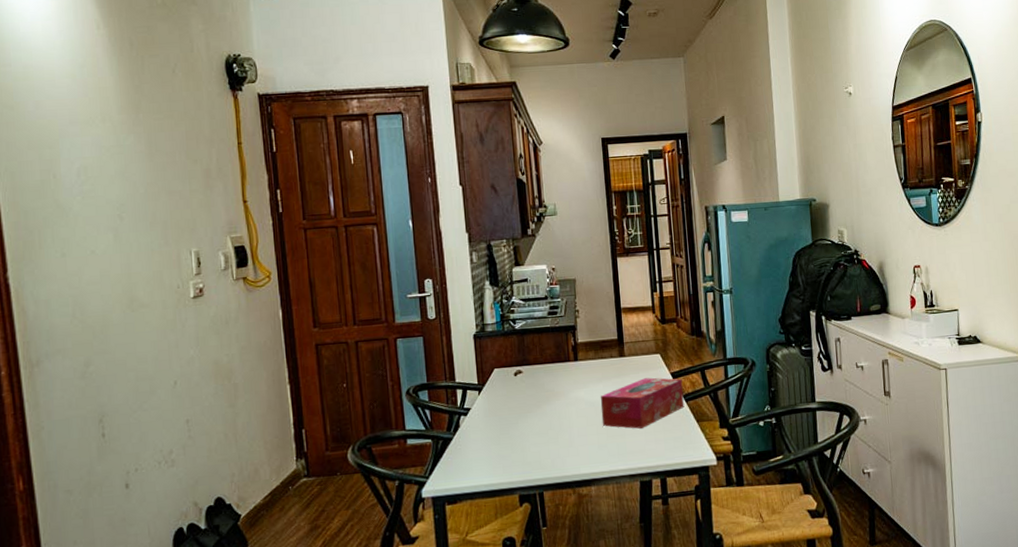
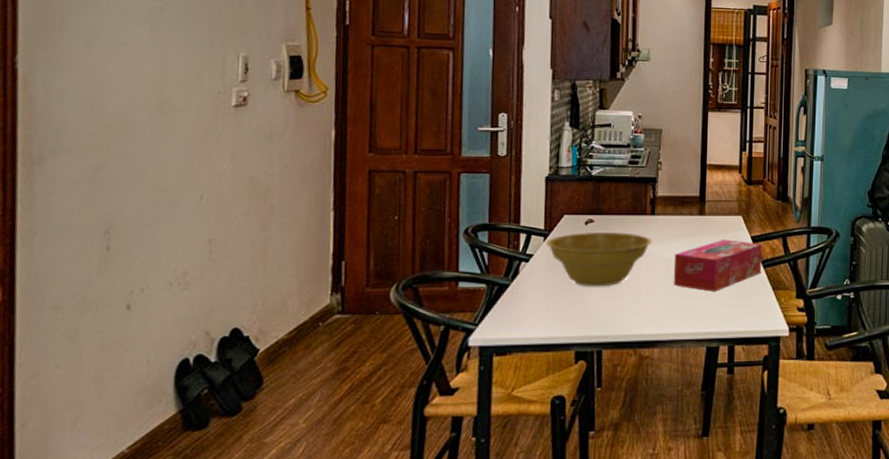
planter bowl: none [481,380,579,434] -> present [546,232,653,287]

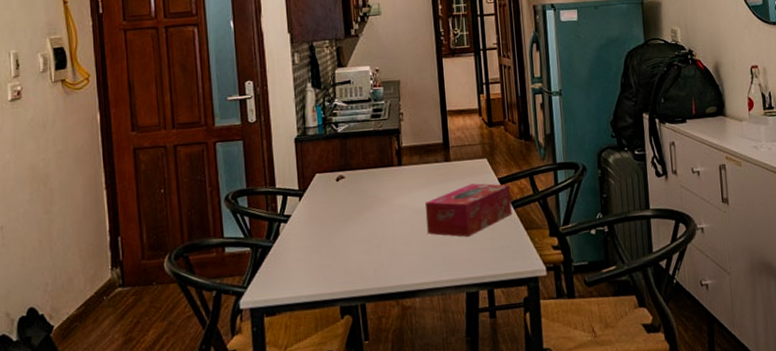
planter bowl: present [546,232,653,287] -> none [302,185,403,243]

